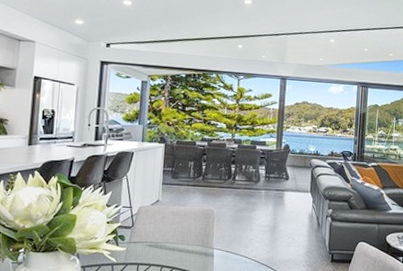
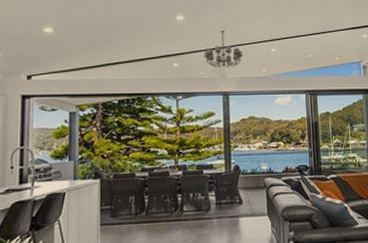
chandelier: none [267,18,304,55] -> present [204,31,243,69]

